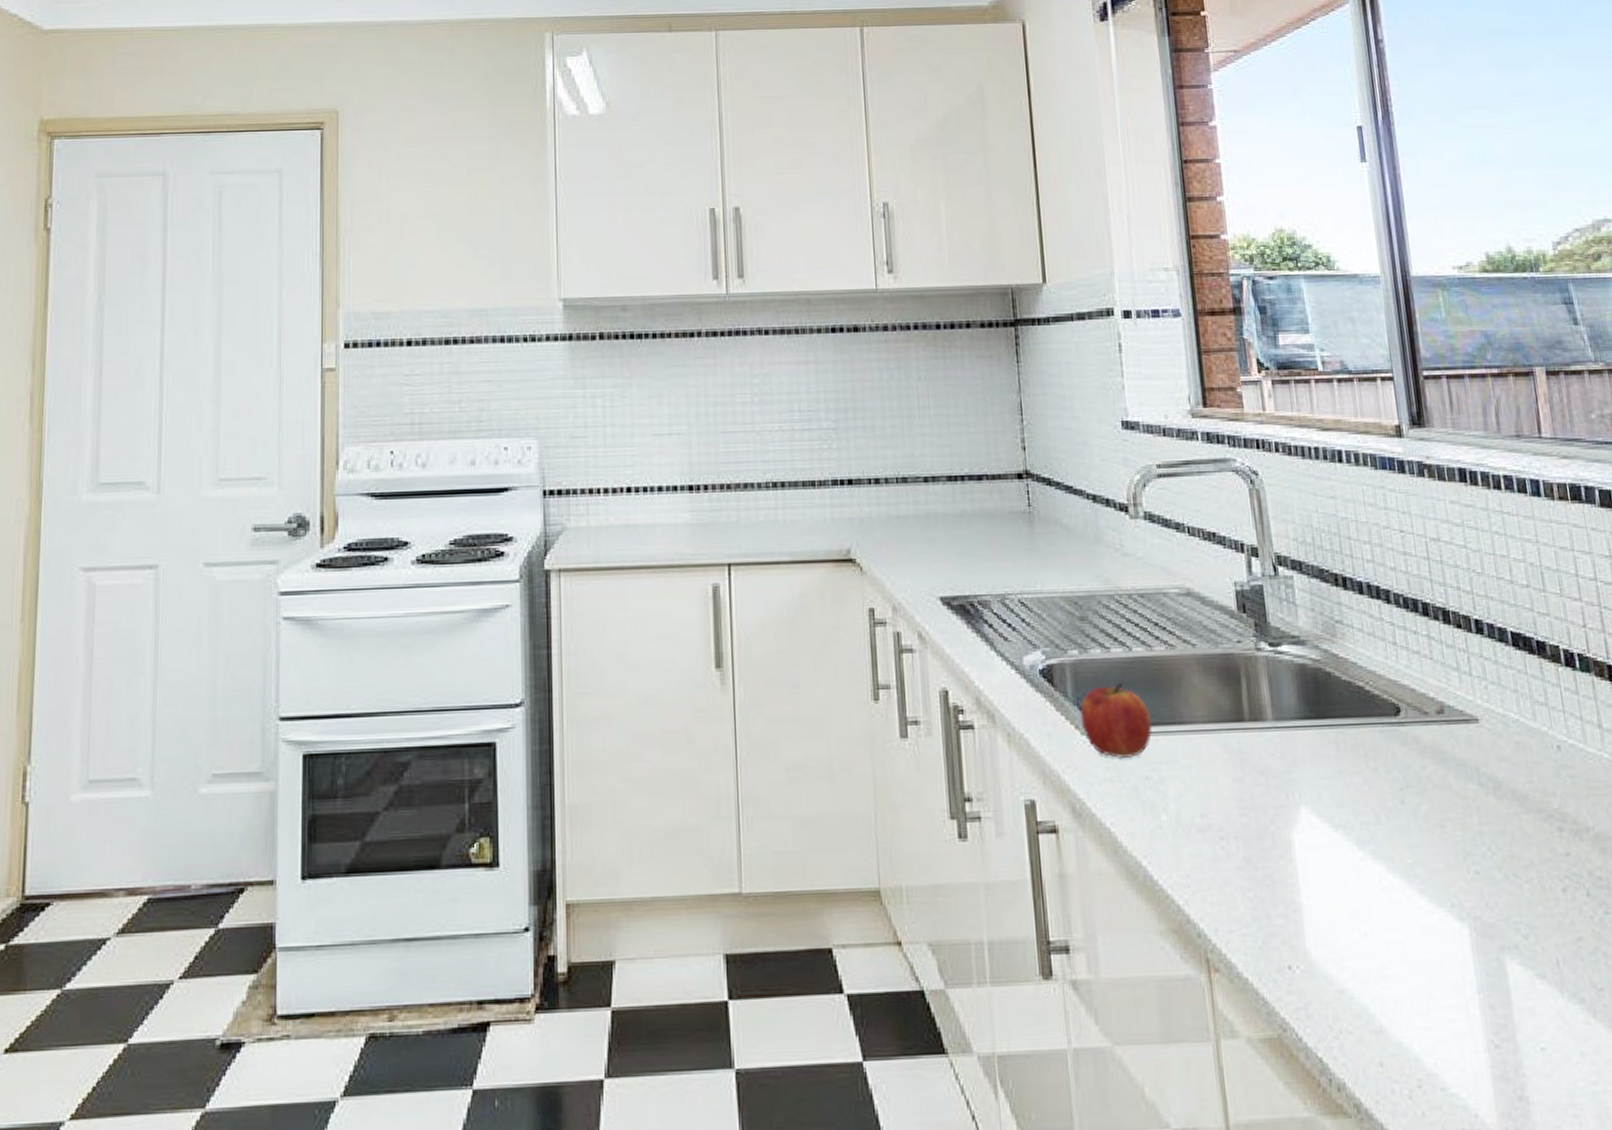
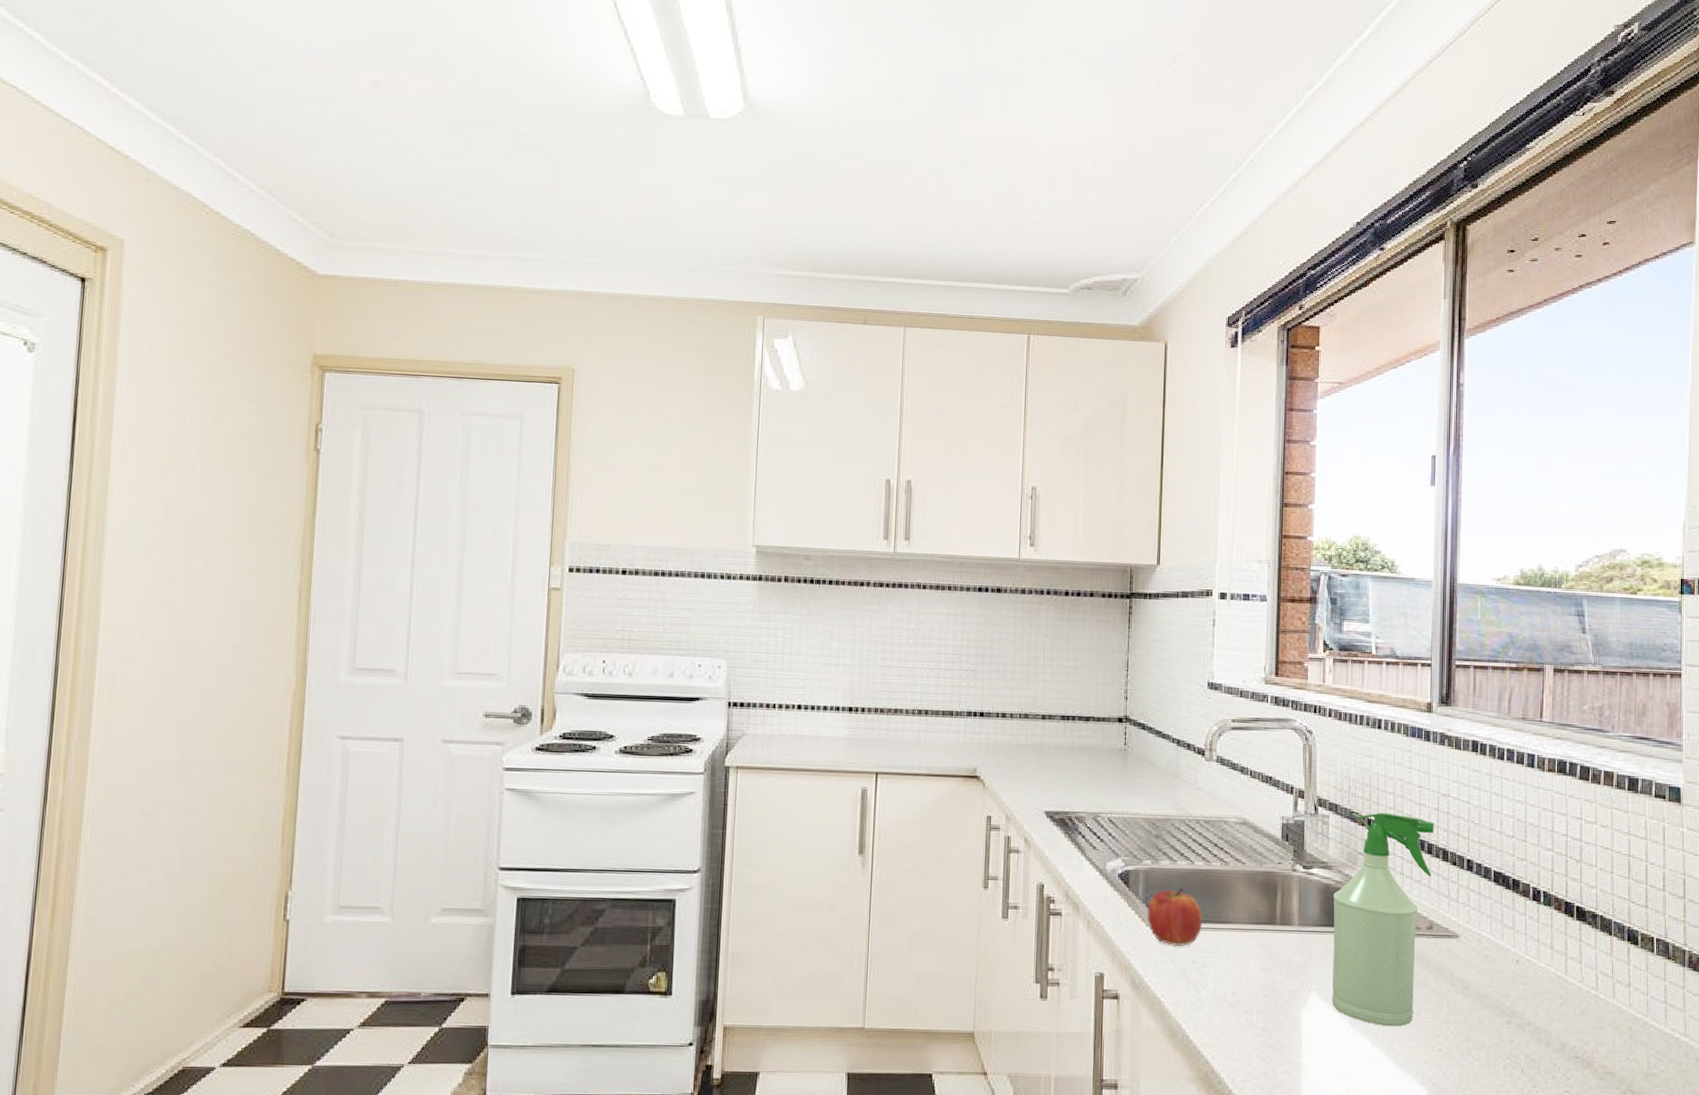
spray bottle: none [1312,567,1436,846] -> present [1332,812,1435,1027]

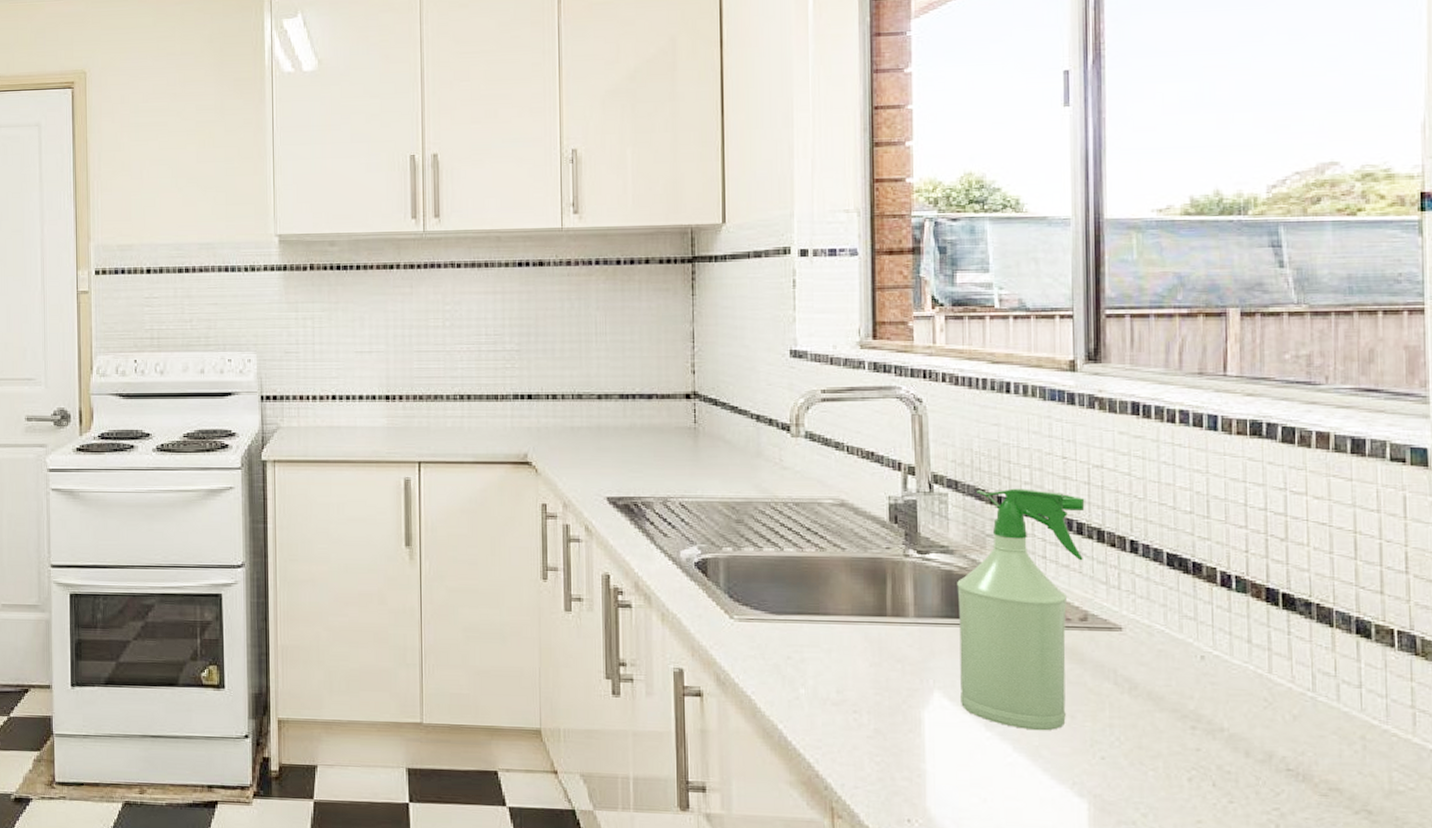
fruit: present [1147,888,1203,947] -> none [730,576,797,641]

